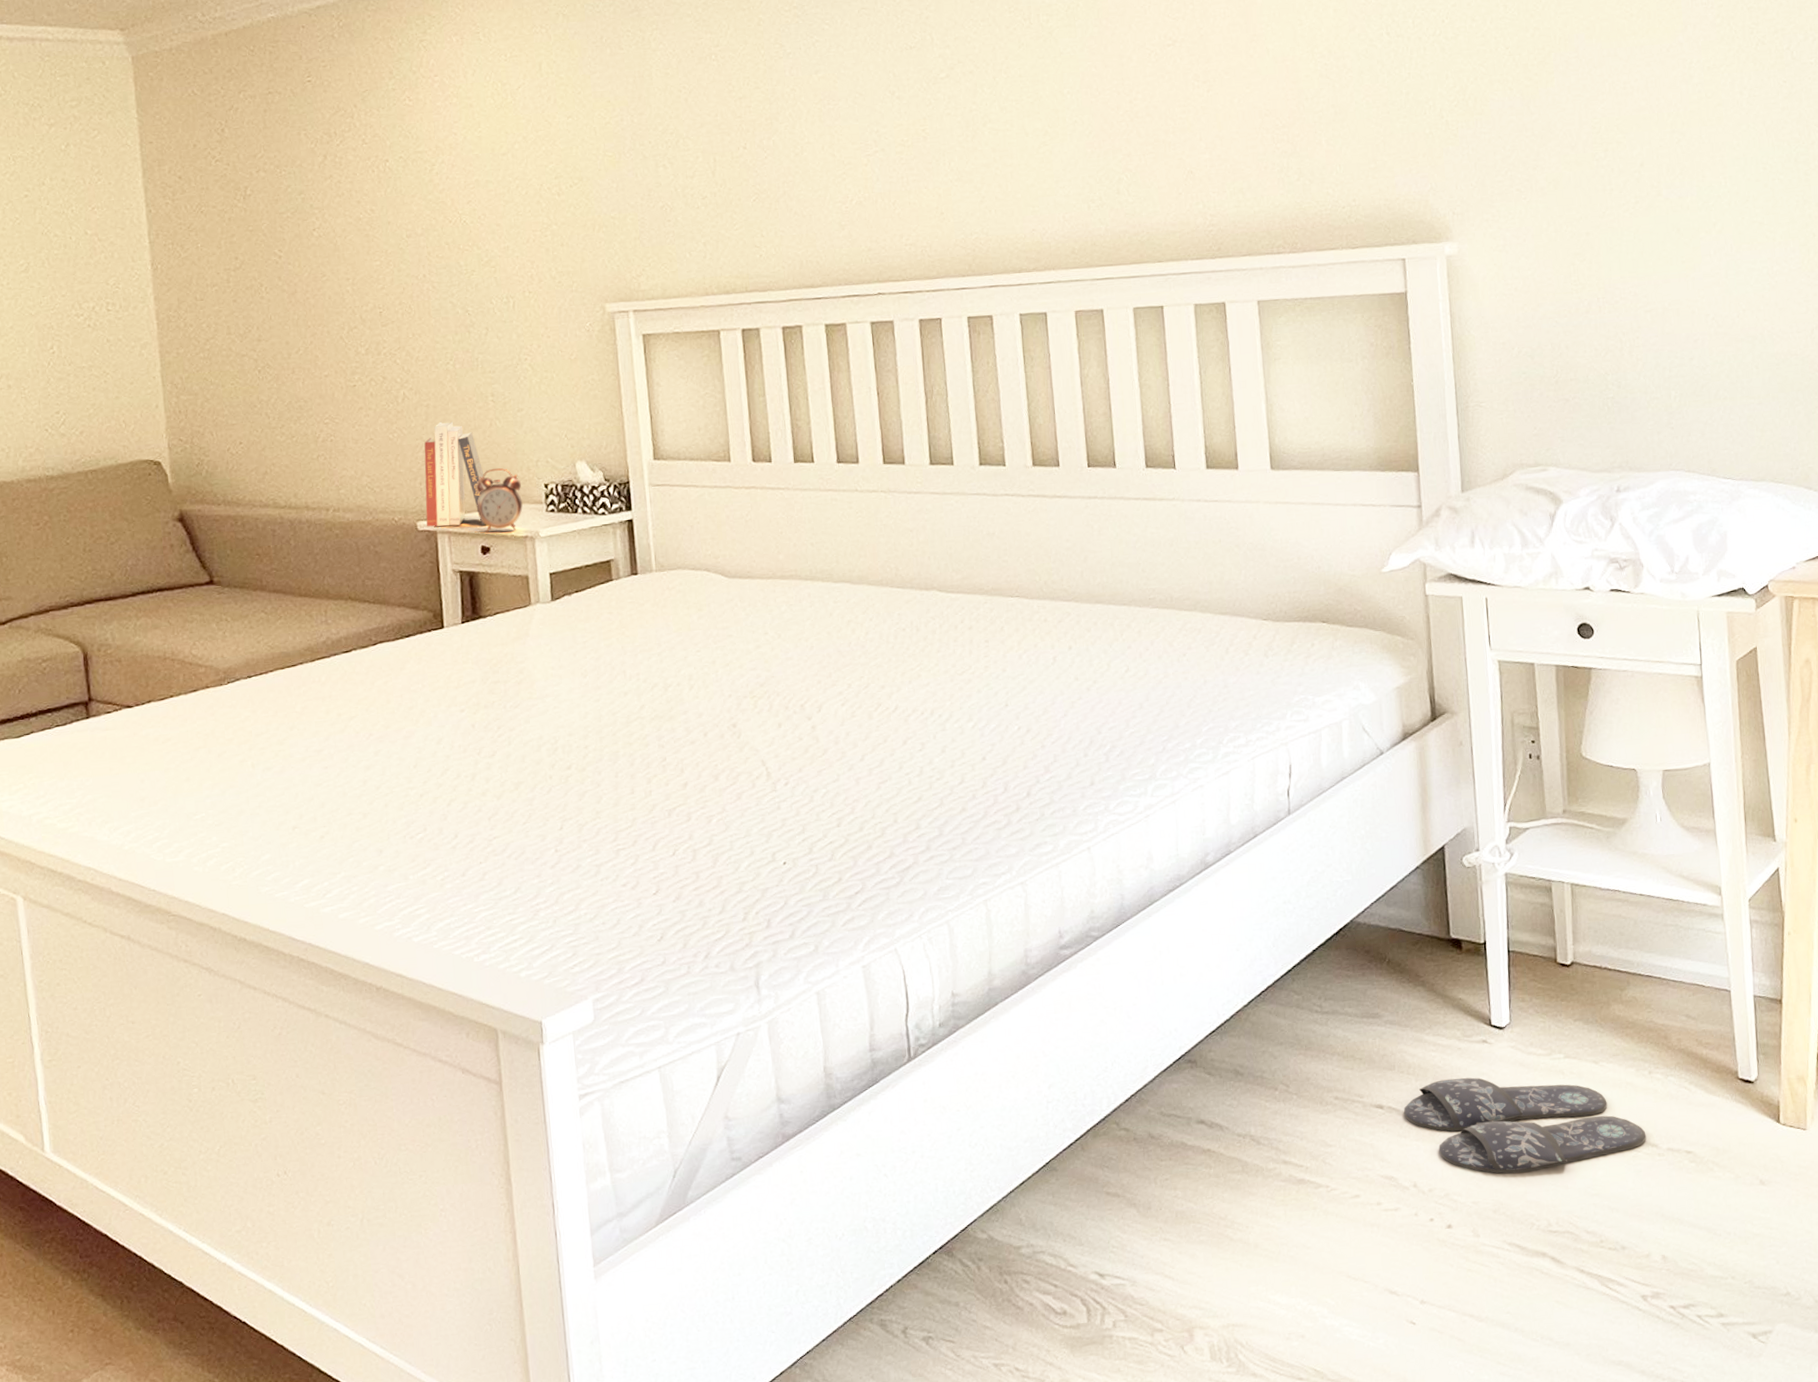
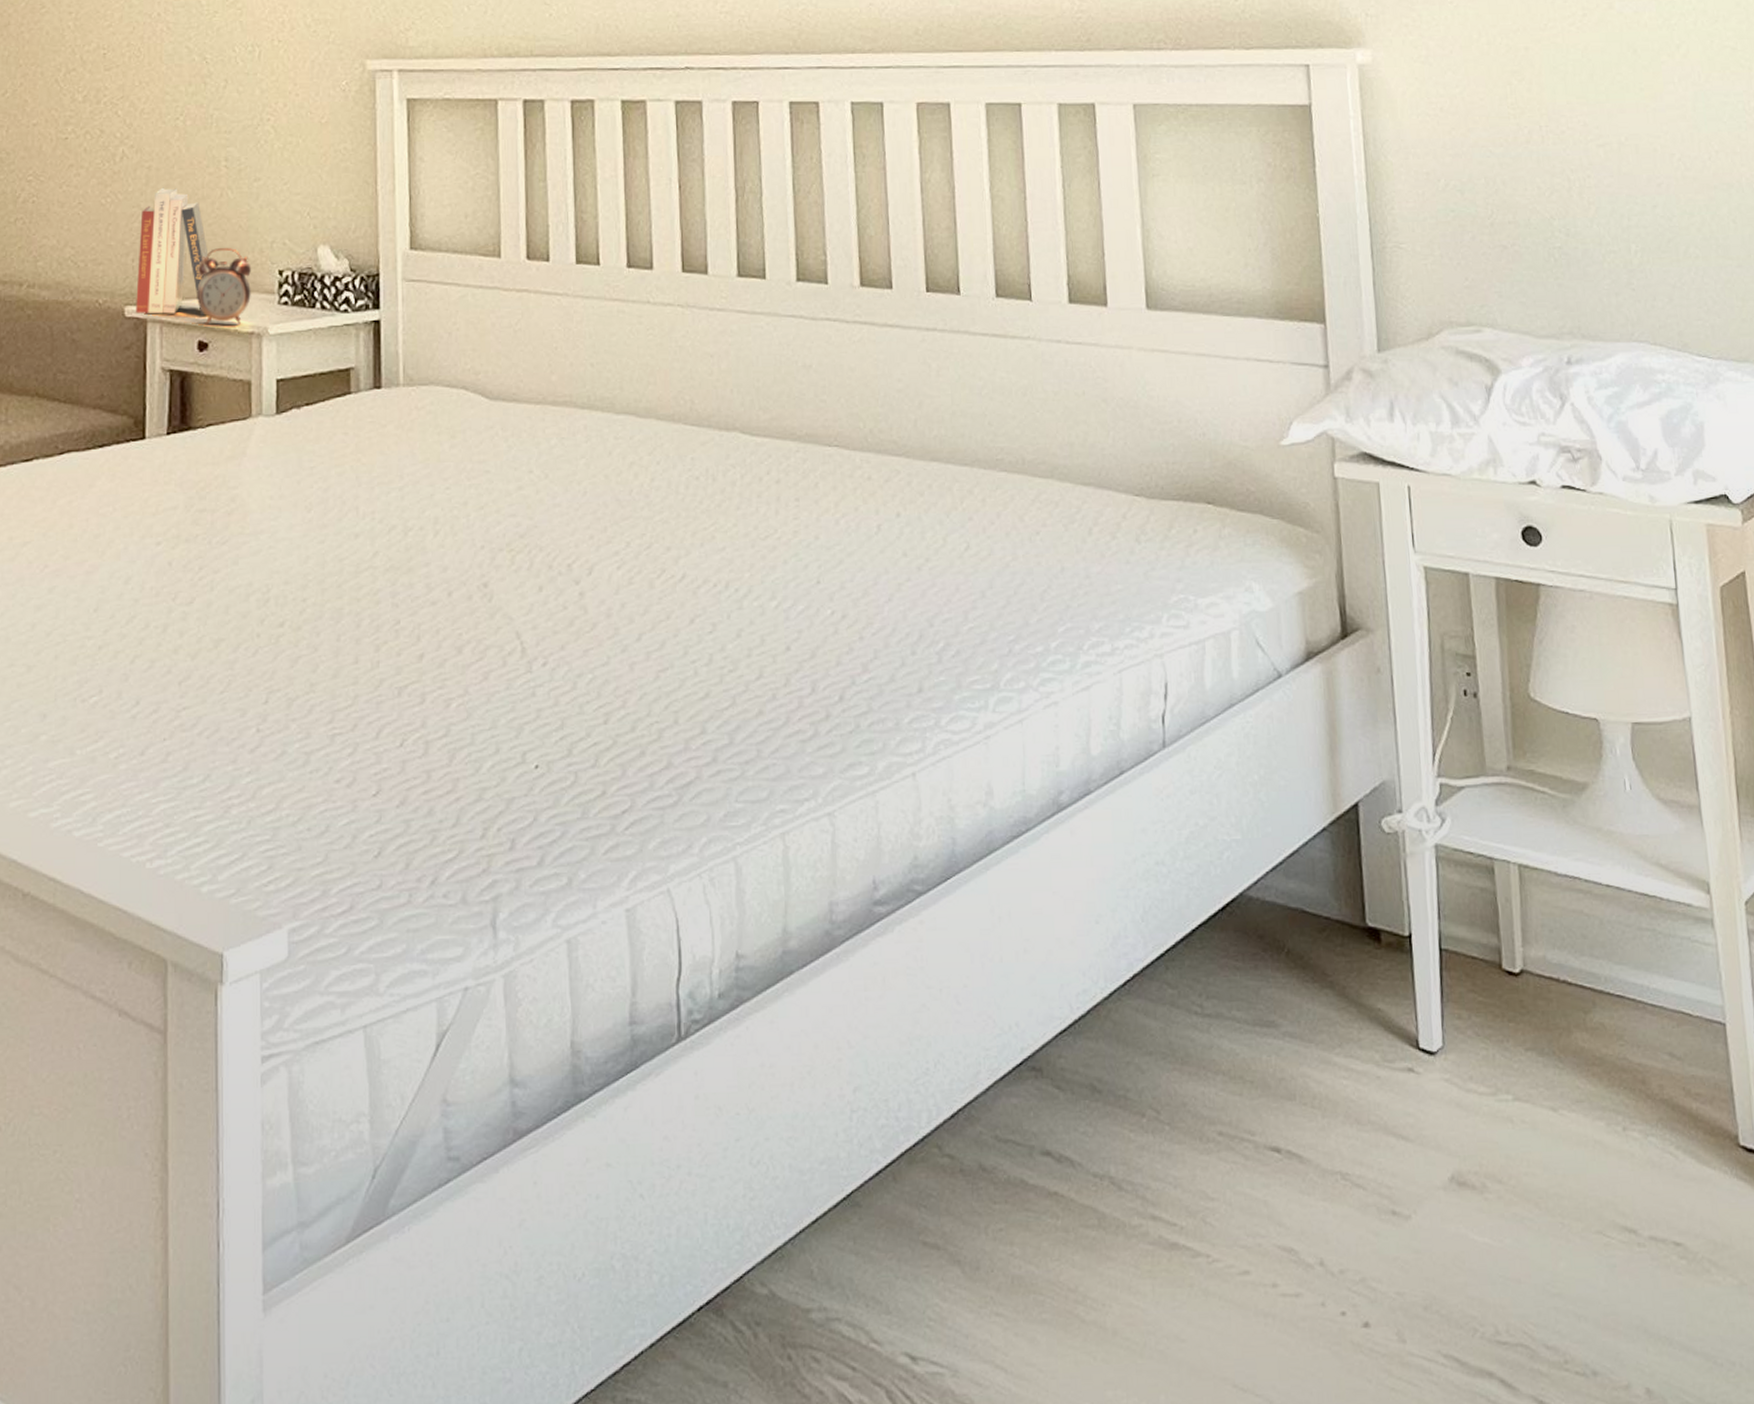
slippers: present [1404,1077,1646,1174] -> none [1307,1117,1622,1256]

